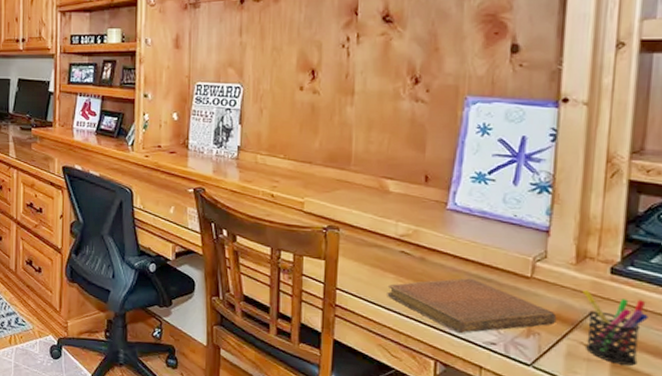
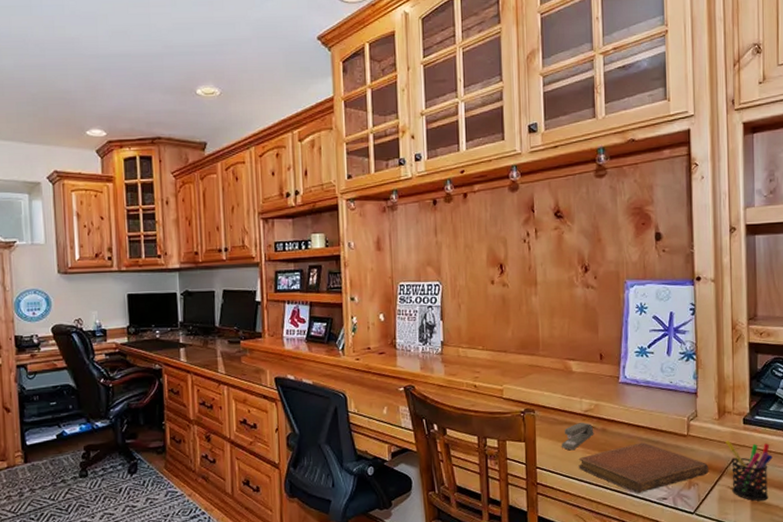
stapler: none [369,247,410,276] -> present [562,423,594,451]

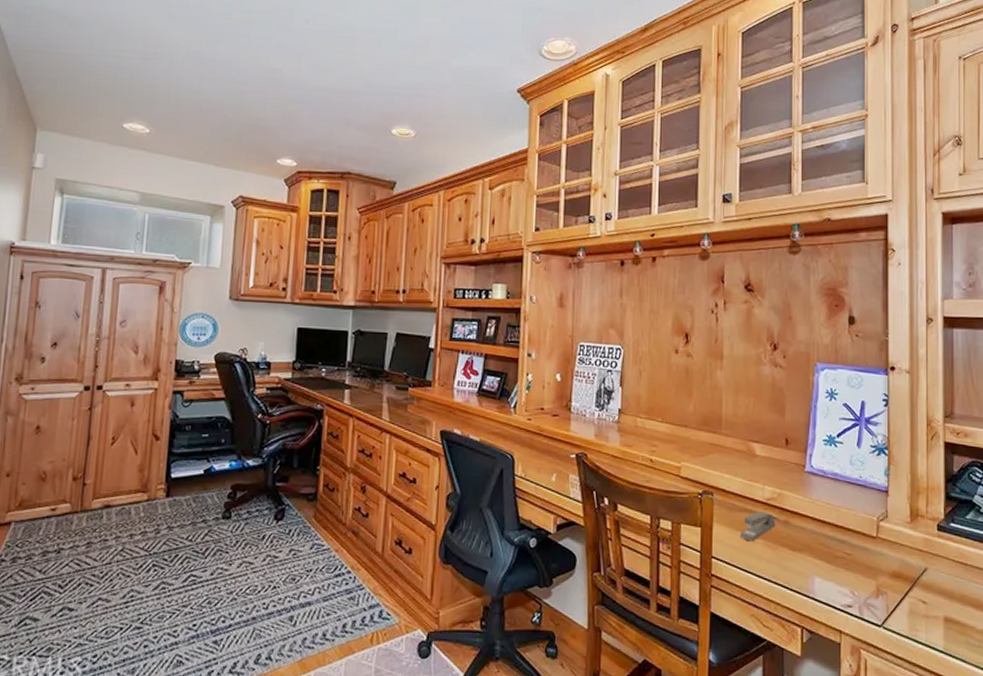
notebook: present [578,442,709,494] -> none [757,540,899,598]
pen holder: present [725,440,773,501] -> none [917,546,969,619]

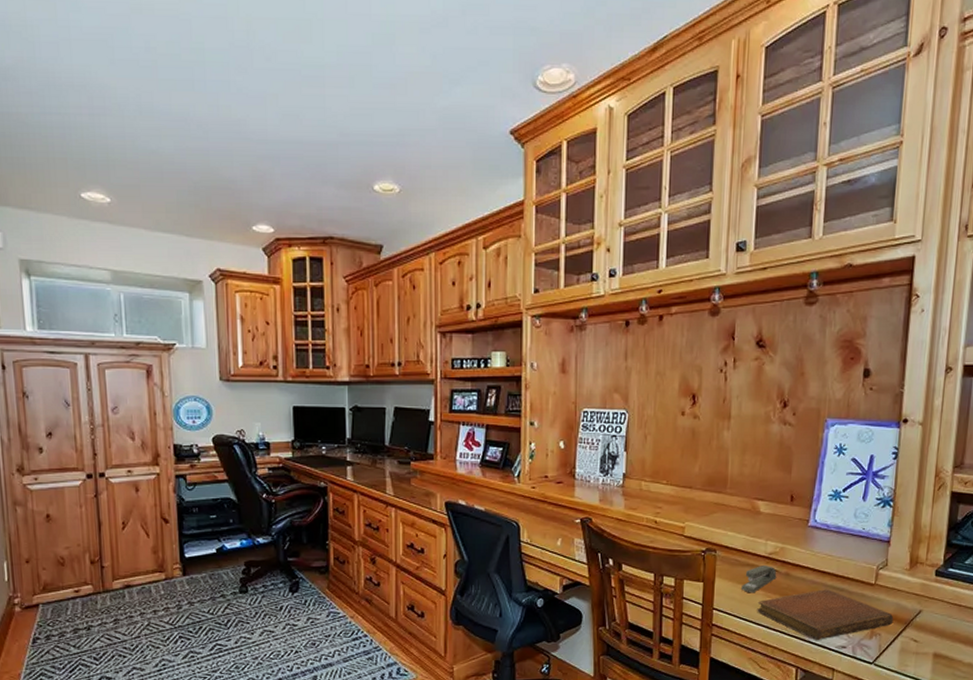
notebook: none [757,540,899,598] -> present [757,589,894,641]

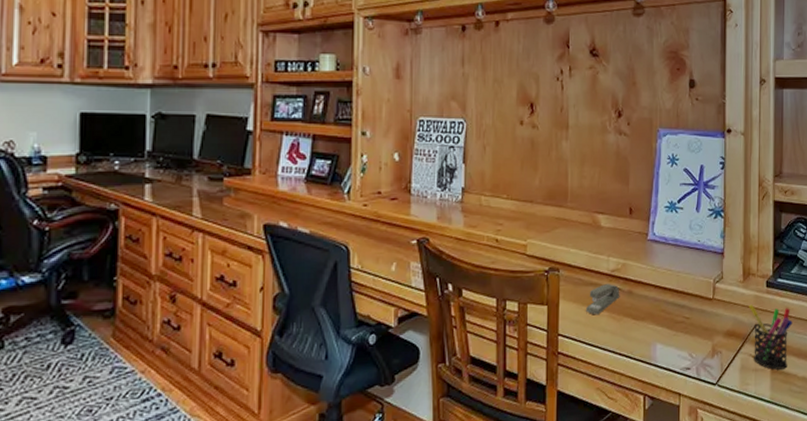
notebook: present [757,589,894,641] -> none [602,306,733,364]
pen holder: none [914,591,962,655] -> present [749,304,793,370]

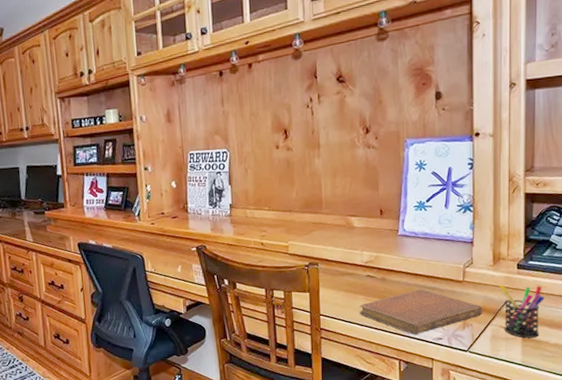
stapler: present [586,284,620,315] -> none [344,273,374,299]
notebook: none [602,306,733,364] -> present [359,289,483,335]

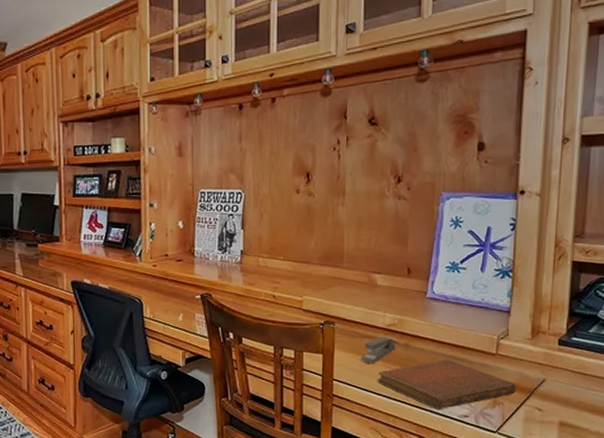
stapler: none [344,273,374,299] -> present [361,337,396,364]
pen holder: present [499,284,544,338] -> none [536,360,587,423]

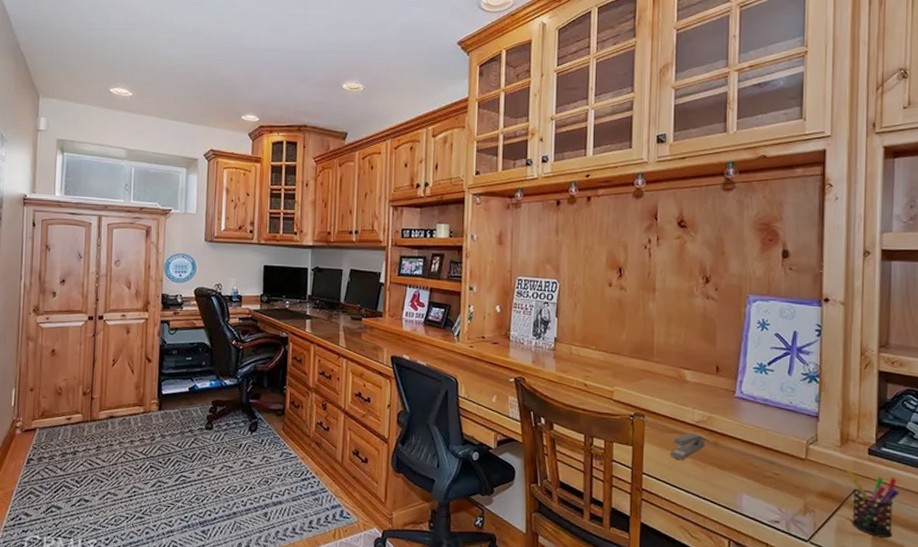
notebook: present [377,359,517,410] -> none [686,461,828,514]
pen holder: none [536,360,587,423] -> present [847,469,899,538]

